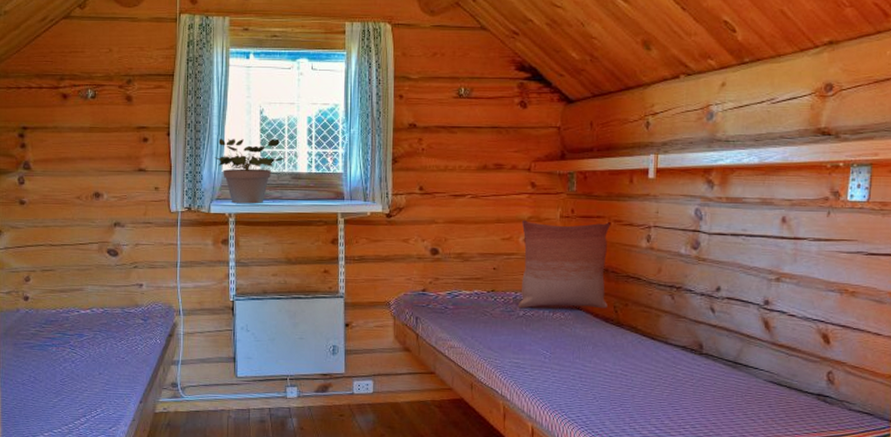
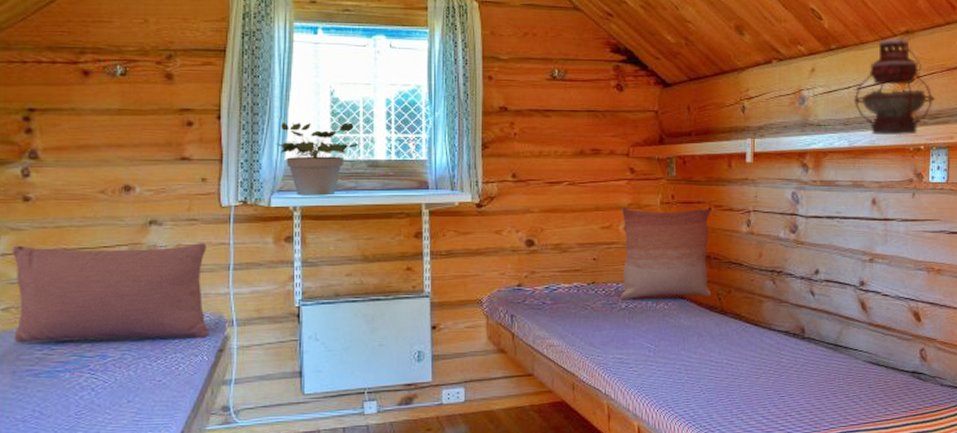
pillow: none [13,240,162,324] -> present [12,243,210,343]
lantern: none [766,48,860,152] -> present [853,37,936,136]

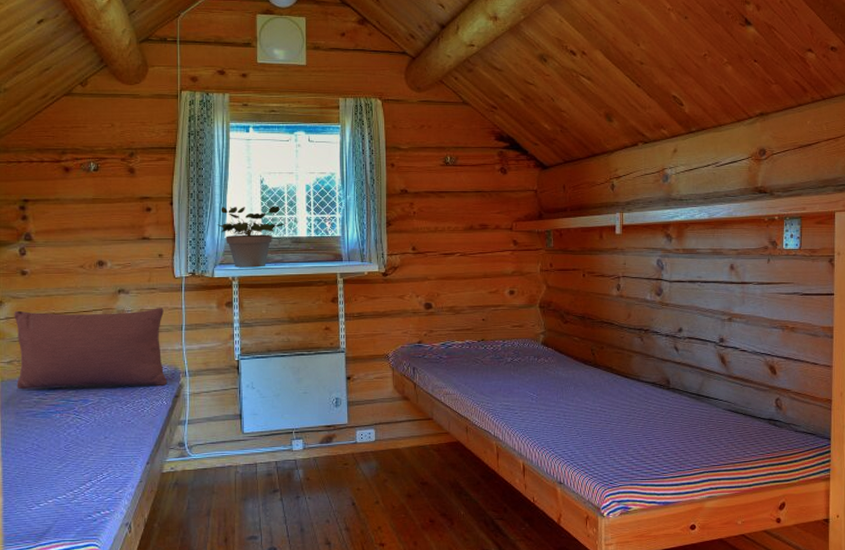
pillow: present [619,207,711,301] -> none [506,274,585,355]
lantern: present [853,37,936,136] -> none [712,119,789,208]

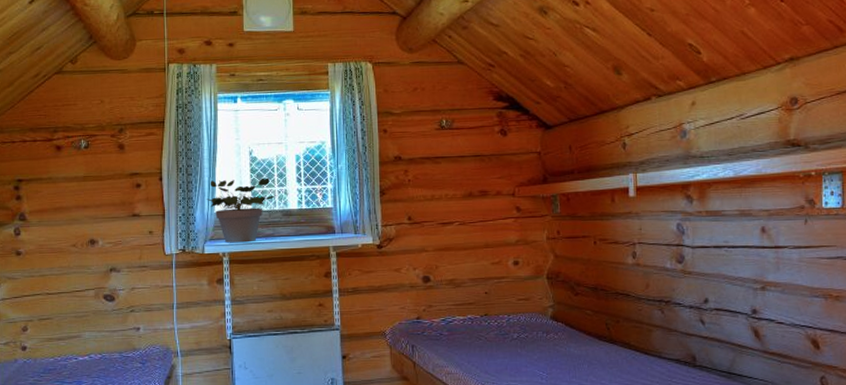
pillow: present [14,308,167,390] -> none [10,286,160,371]

